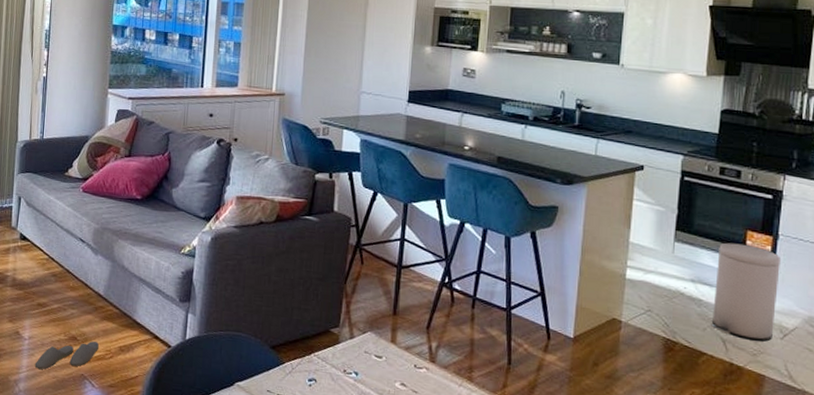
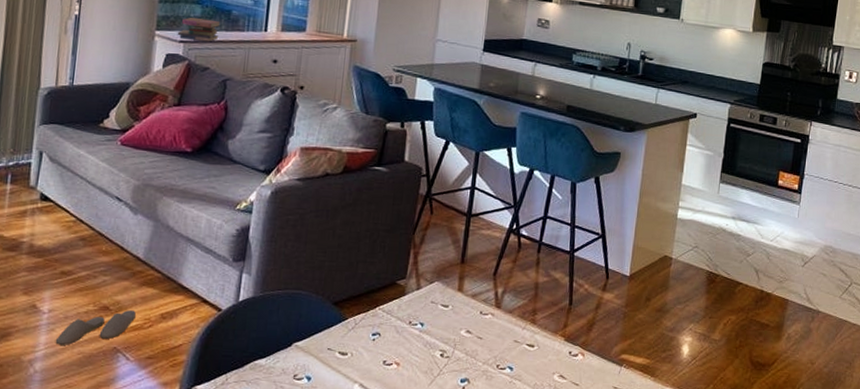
books: none [126,76,163,99] -> present [177,17,221,42]
pedal bin: present [711,242,780,342] -> none [747,182,805,270]

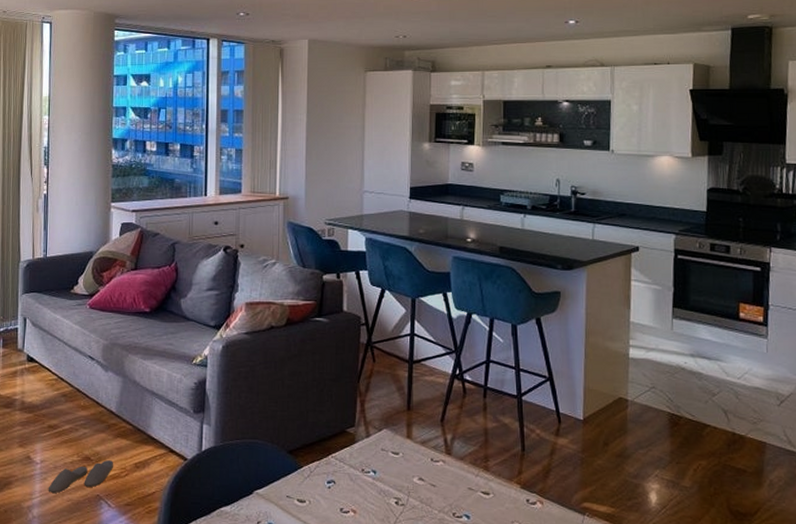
books: present [177,17,221,42] -> none [129,189,166,210]

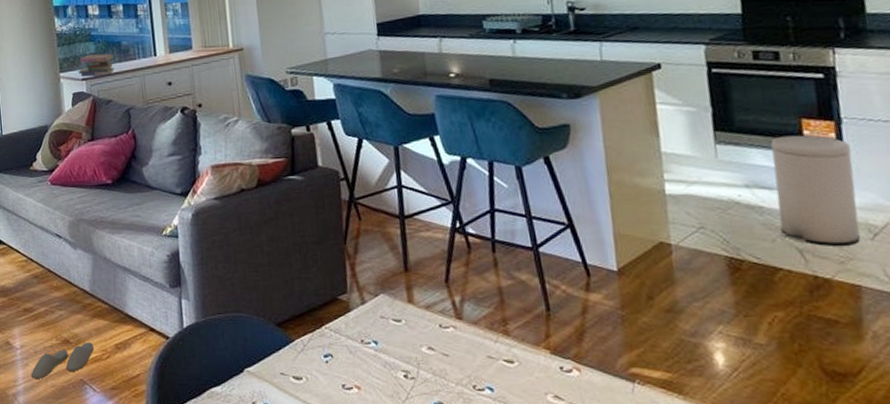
books: none [129,189,166,210] -> present [78,54,114,77]
pedal bin: none [712,316,773,409] -> present [770,135,860,246]

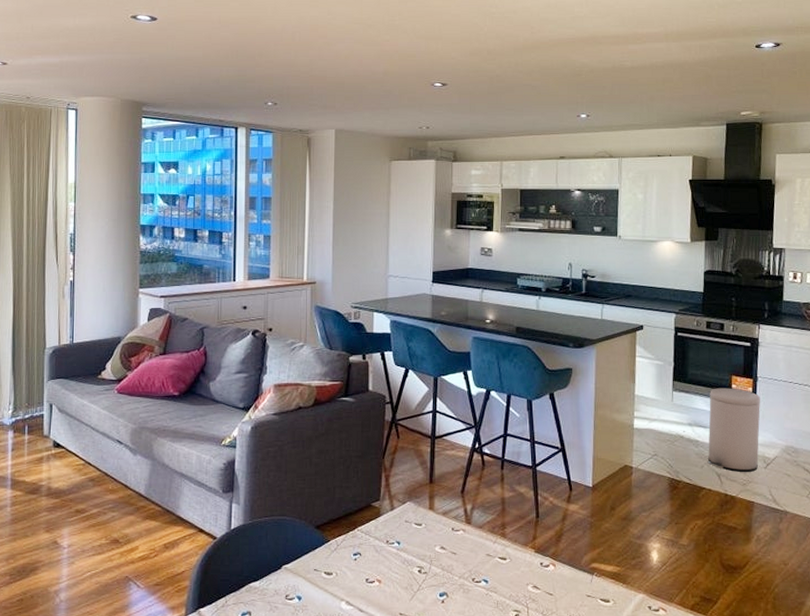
slippers: present [31,342,94,379] -> none [75,542,142,576]
books: present [78,54,114,77] -> none [158,275,194,295]

